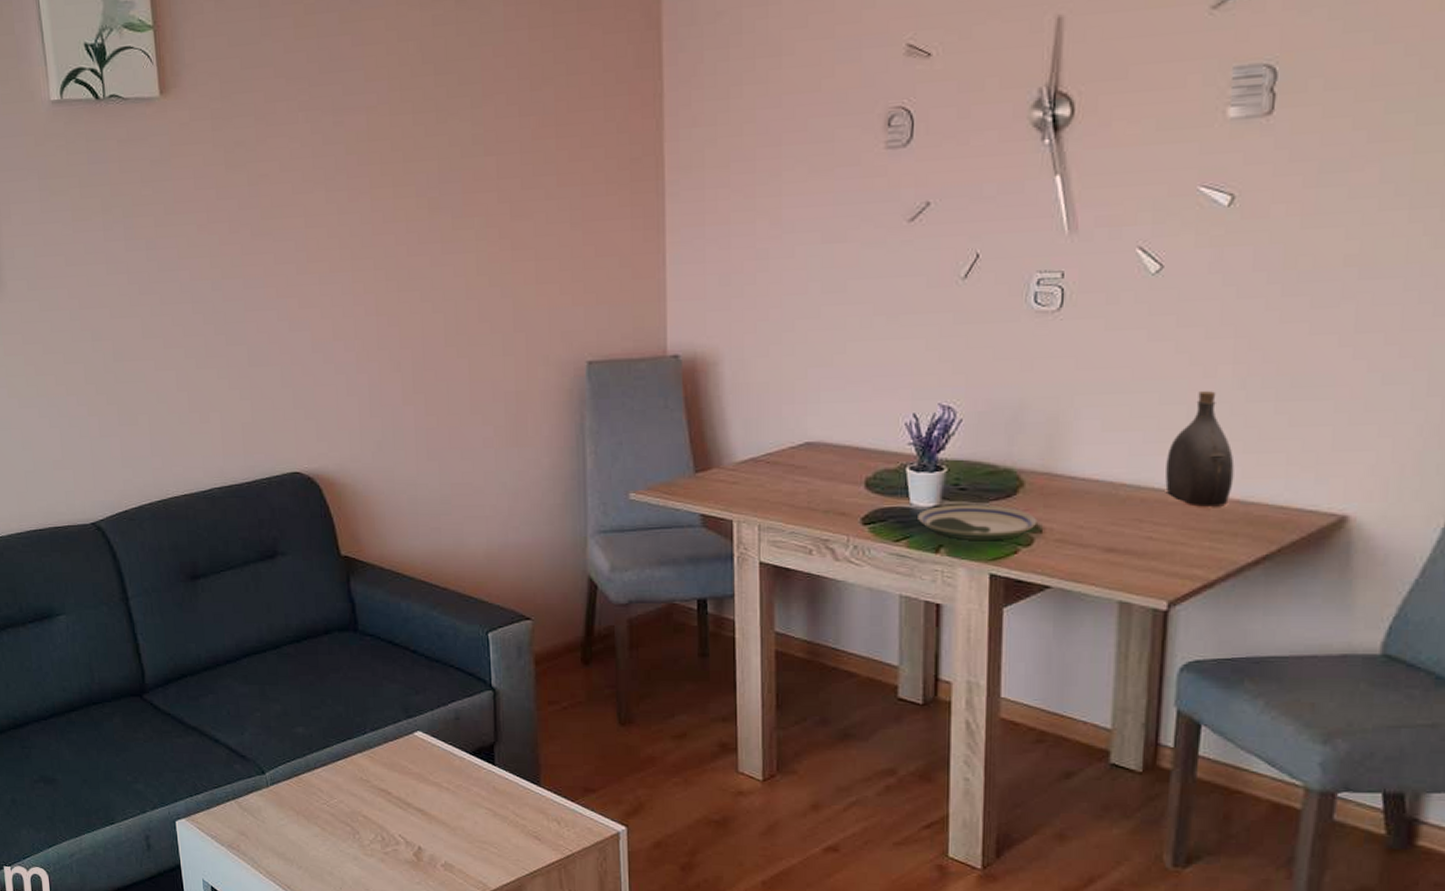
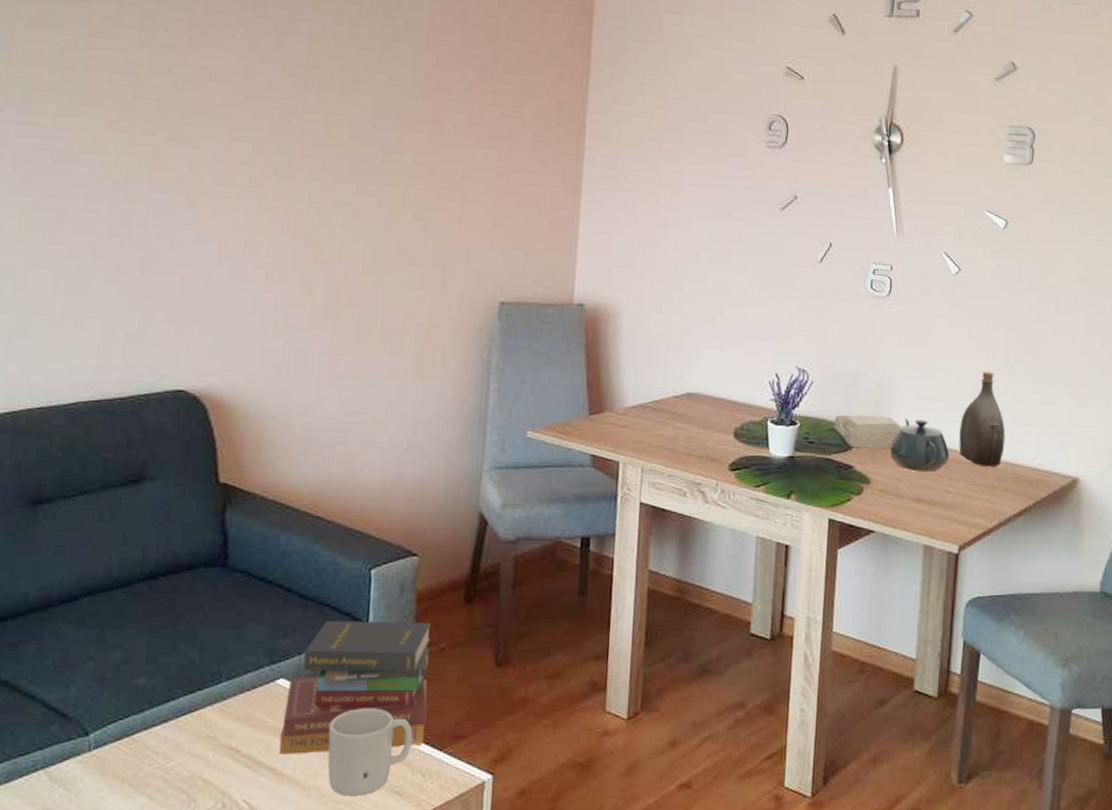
books: none [423,680,557,798] -> present [278,621,432,755]
mug: none [466,760,545,838] -> present [327,708,413,796]
plate: present [918,504,1038,541] -> none [775,455,867,490]
napkin holder: none [992,454,1084,493] -> present [834,414,902,449]
teapot: none [1067,454,1153,517] -> present [889,418,950,473]

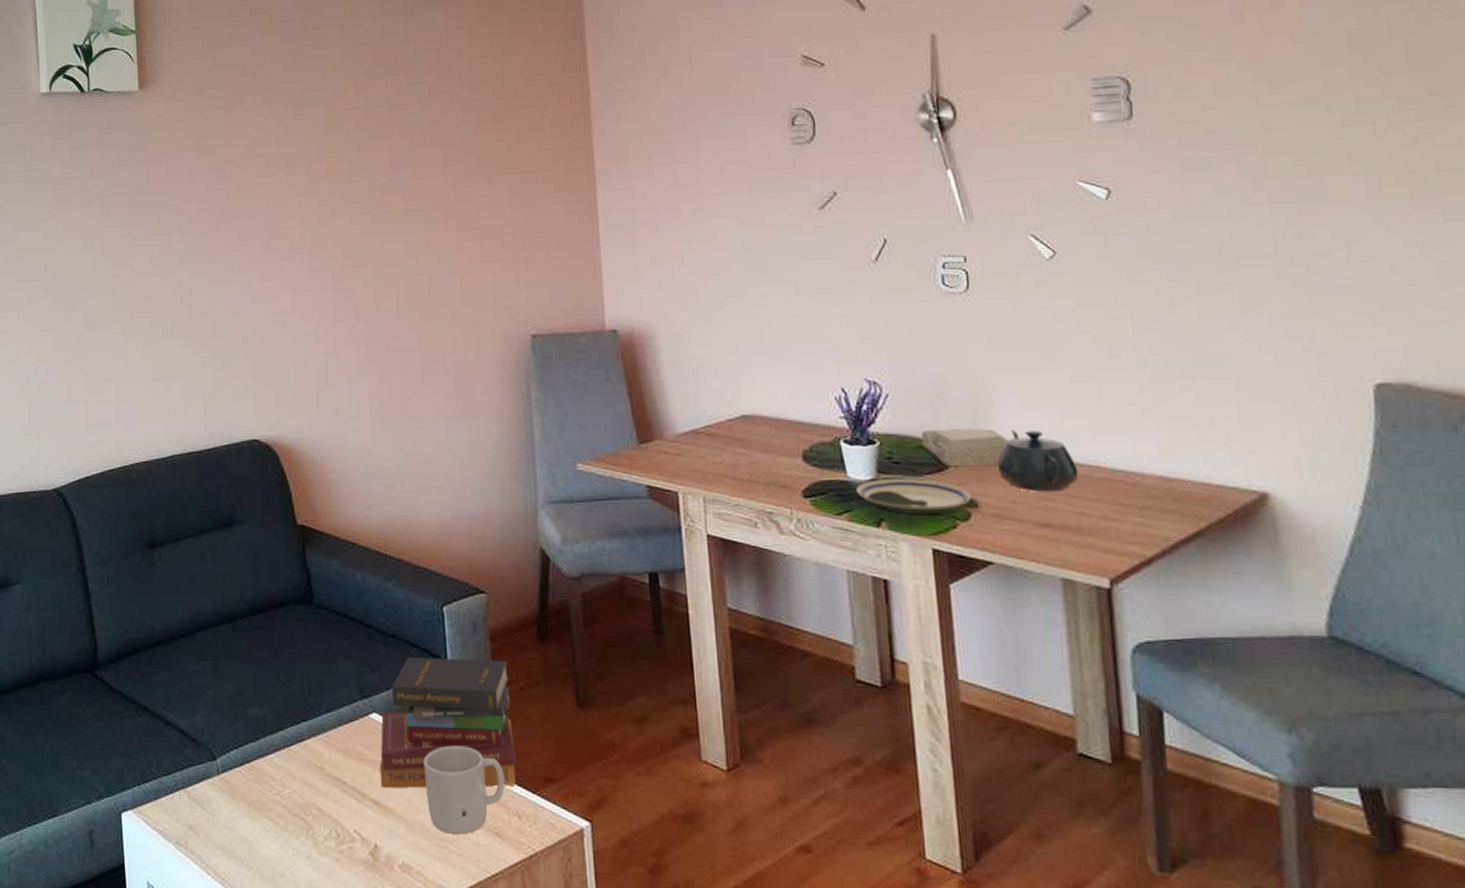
plate: none [775,455,867,490] -> present [856,478,972,516]
water jug: present [959,372,1006,468] -> none [1086,369,1154,484]

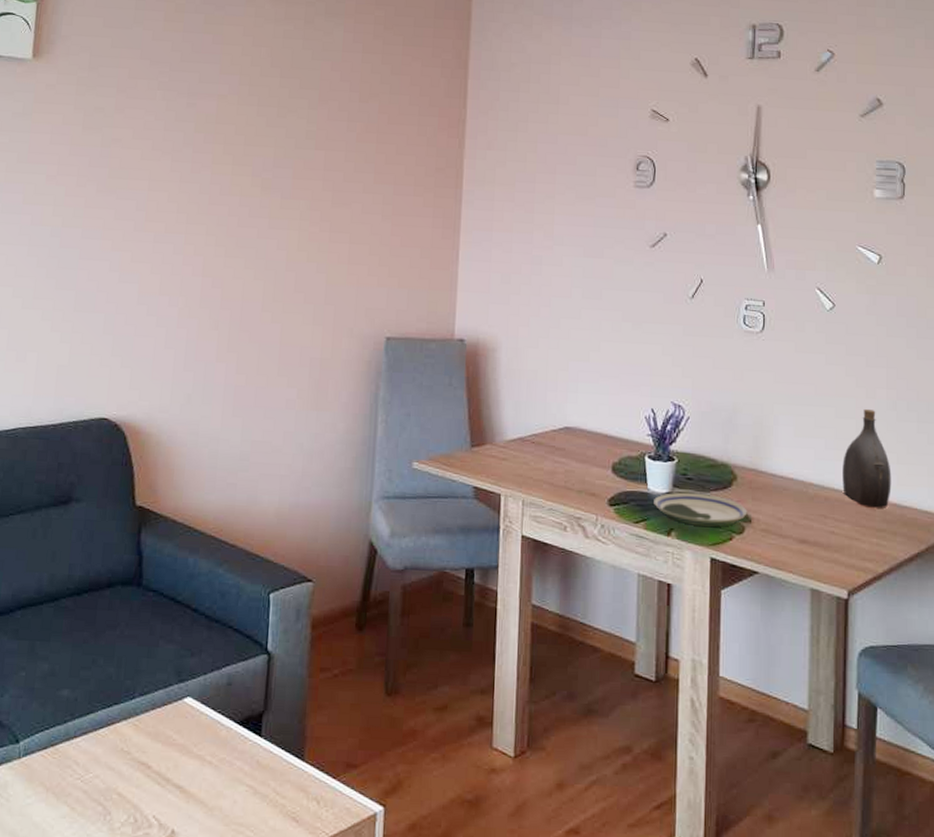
books: present [379,657,516,788] -> none [185,642,325,773]
mug: present [423,745,505,834] -> none [229,731,309,819]
napkin holder: present [921,428,1009,467] -> none [712,451,782,487]
teapot: present [996,430,1079,492] -> none [770,456,833,513]
water jug: none [1086,369,1154,484] -> present [842,409,891,509]

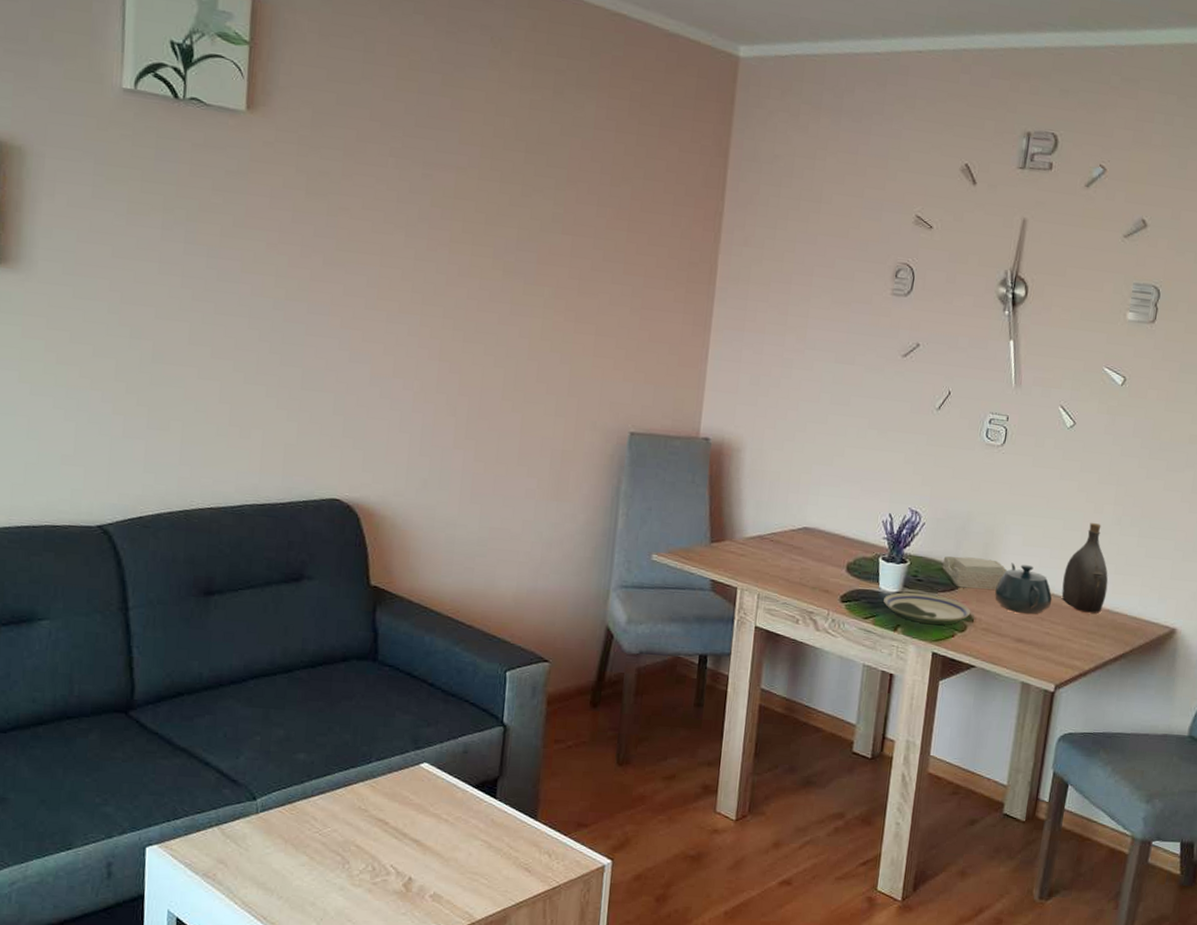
napkin holder: none [712,451,782,487] -> present [942,556,1008,591]
teapot: none [770,456,833,513] -> present [994,562,1053,615]

